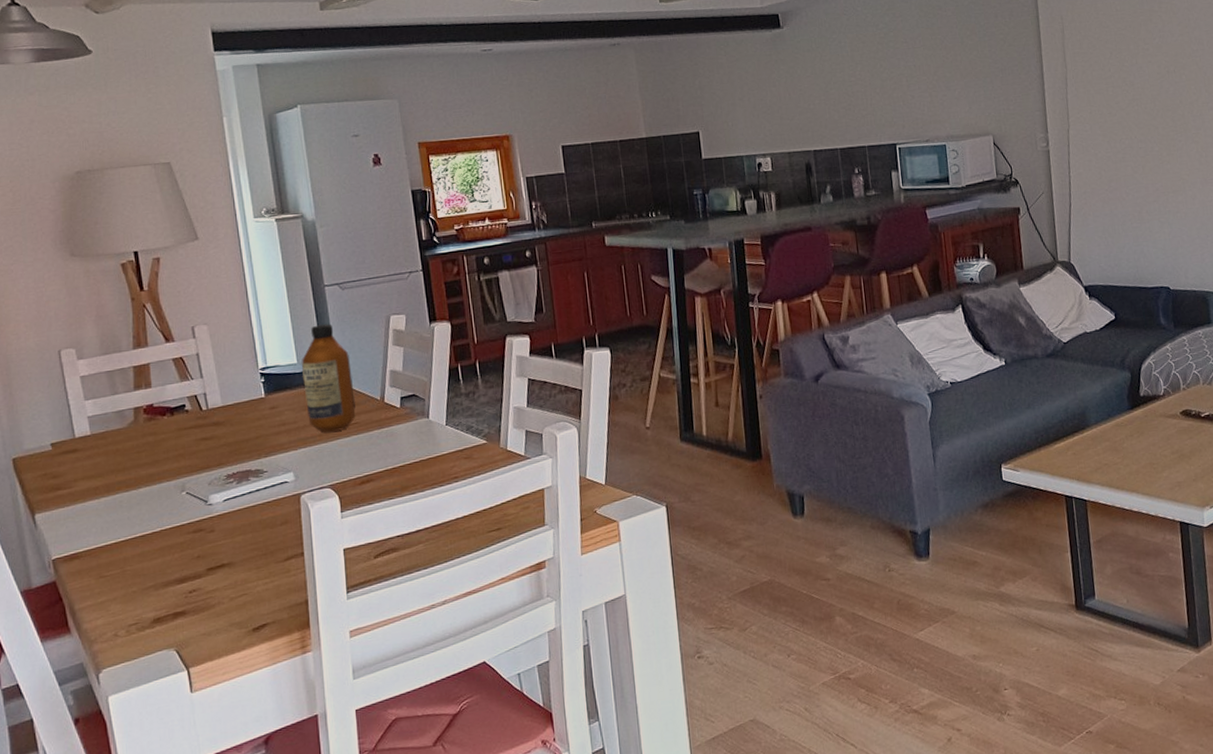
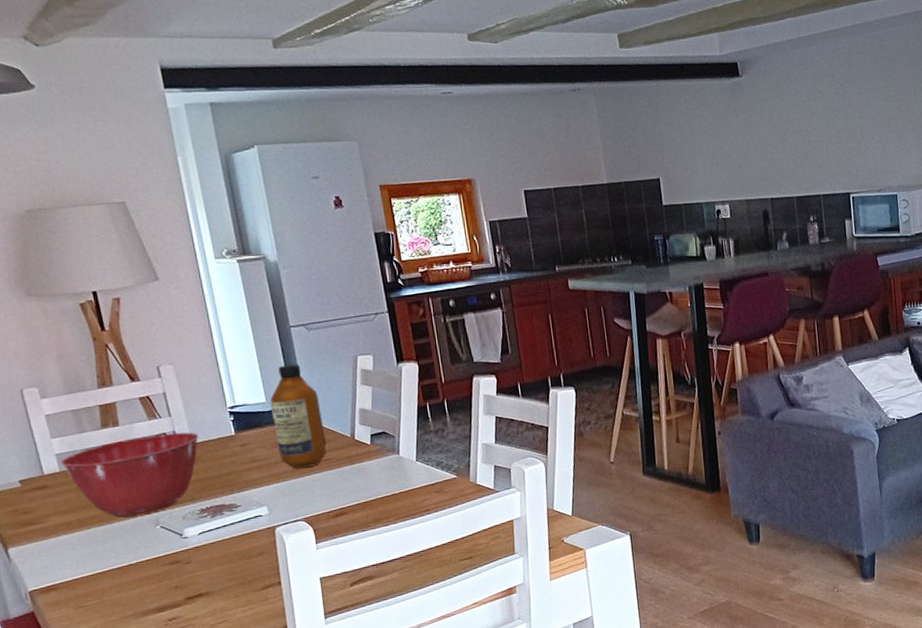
mixing bowl: none [93,394,229,483] -> present [62,432,198,517]

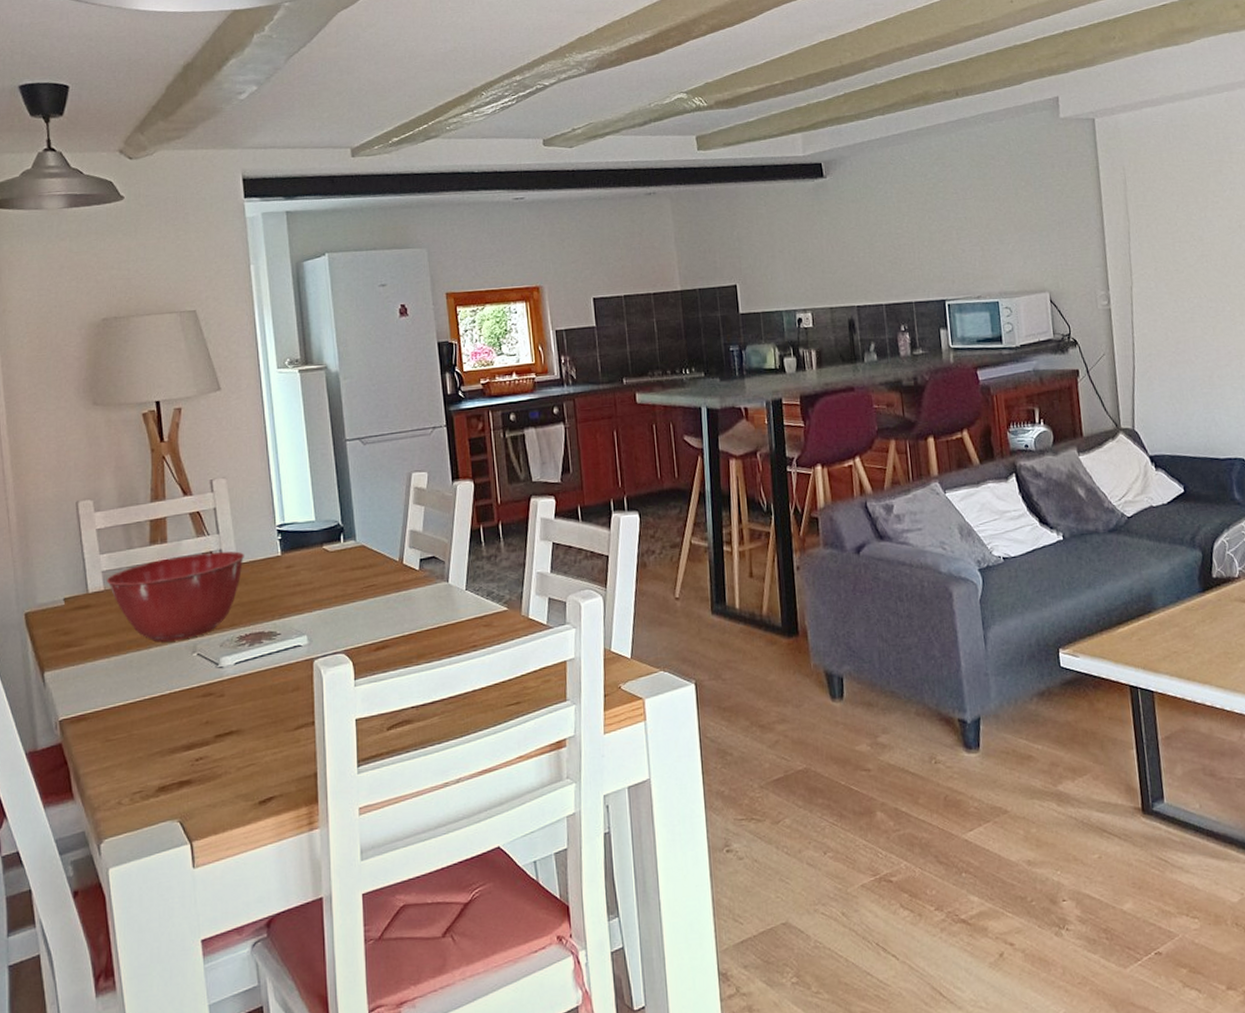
bottle: present [270,363,327,469] -> none [319,480,373,594]

